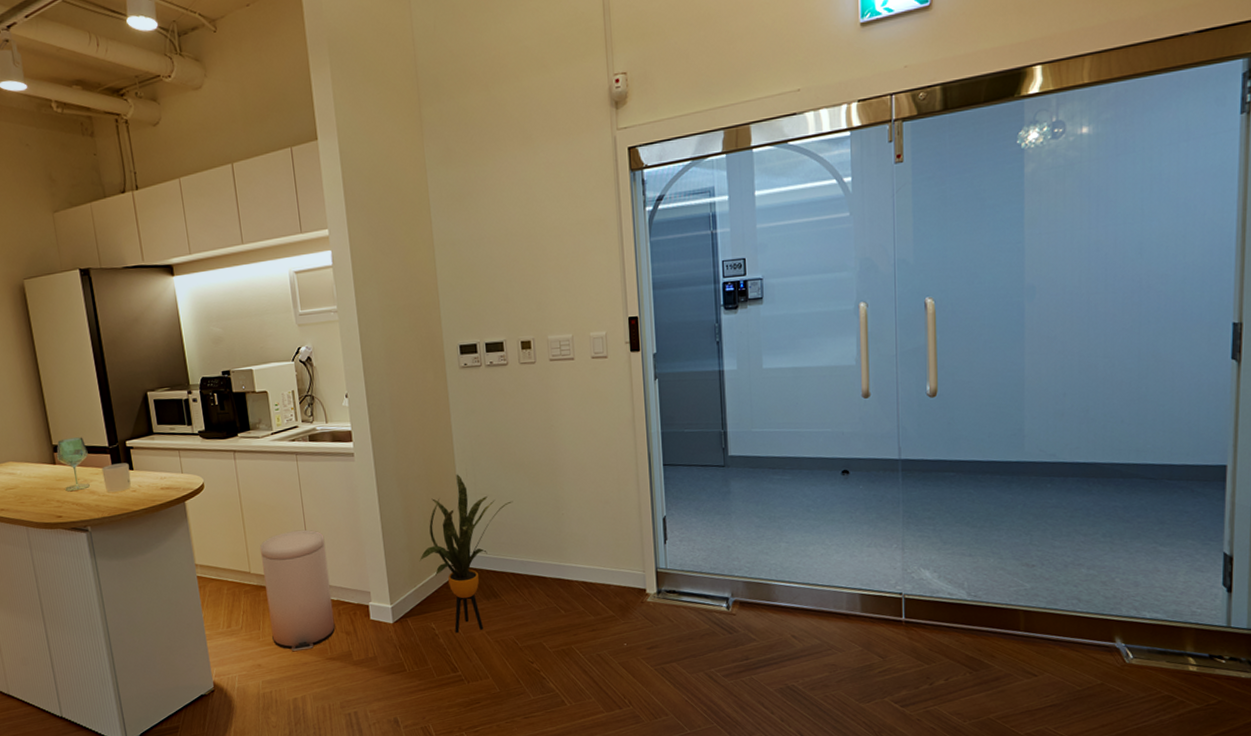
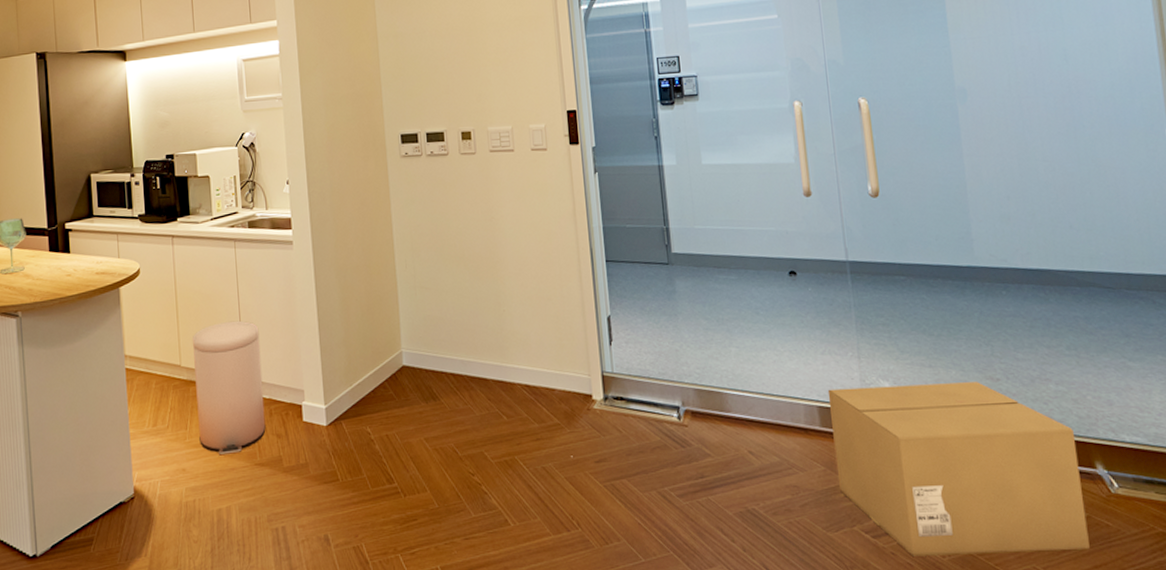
mug: present [102,463,131,493] -> none [38,245,67,277]
house plant: present [419,474,513,633] -> none [355,265,453,438]
box: none [870,568,1100,722] -> present [827,382,1090,556]

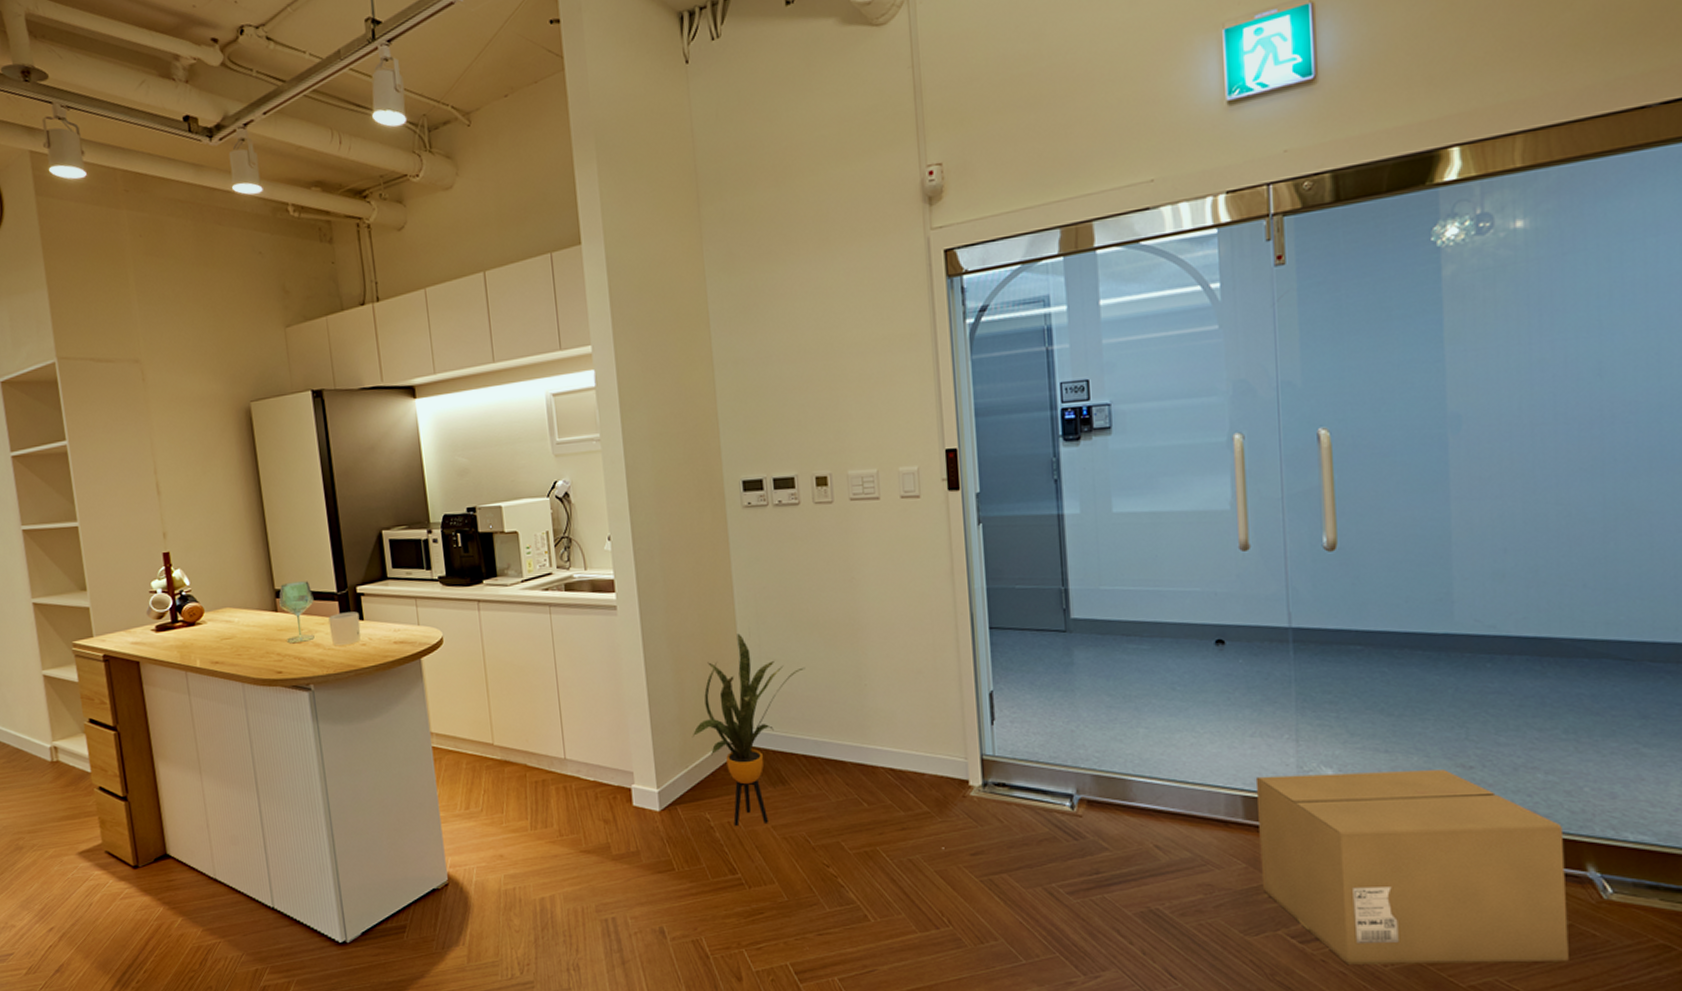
mug: none [38,245,67,277] -> present [328,611,361,647]
pedal bin: present [192,320,266,456] -> none [505,695,591,842]
house plant: none [355,265,453,438] -> present [692,633,806,826]

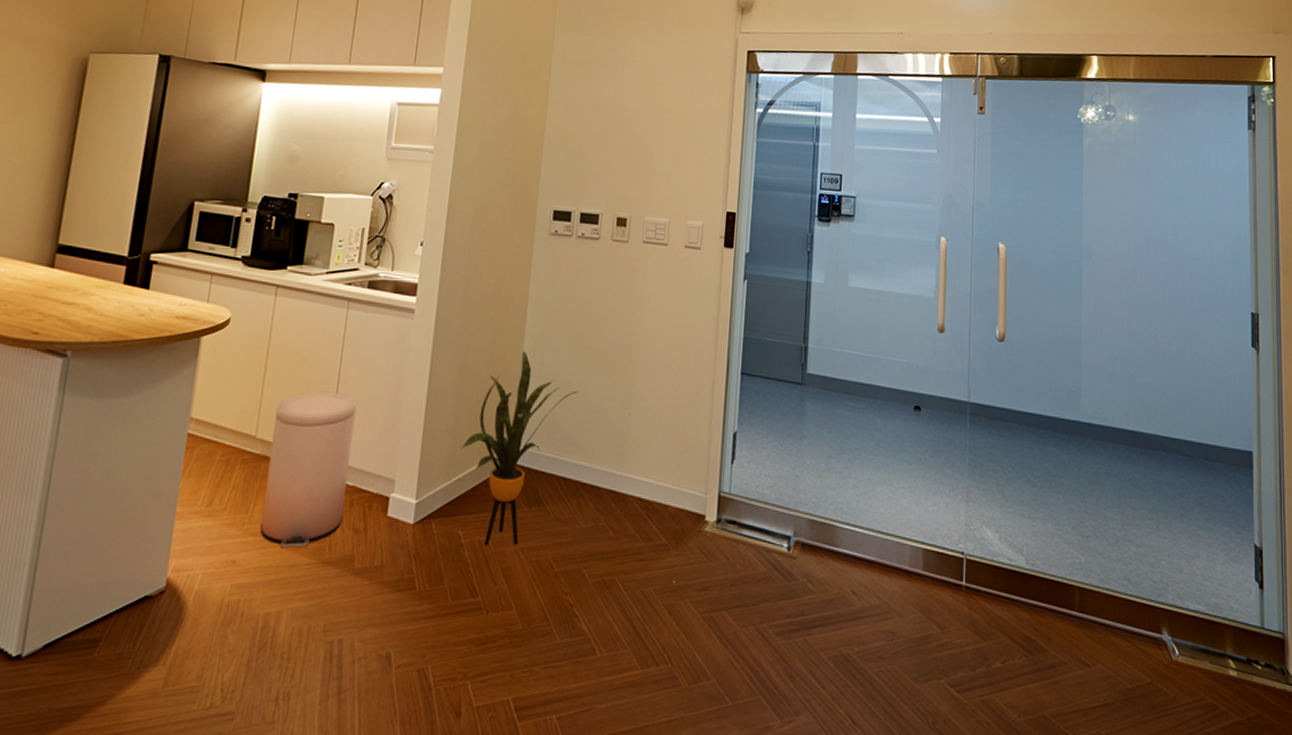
wine glass: present [278,581,315,643] -> none [55,238,101,304]
mug: present [328,611,361,647] -> none [106,278,146,314]
pedal bin: none [505,695,591,842] -> present [260,391,357,549]
box: present [1255,770,1569,965] -> none [932,532,1149,717]

